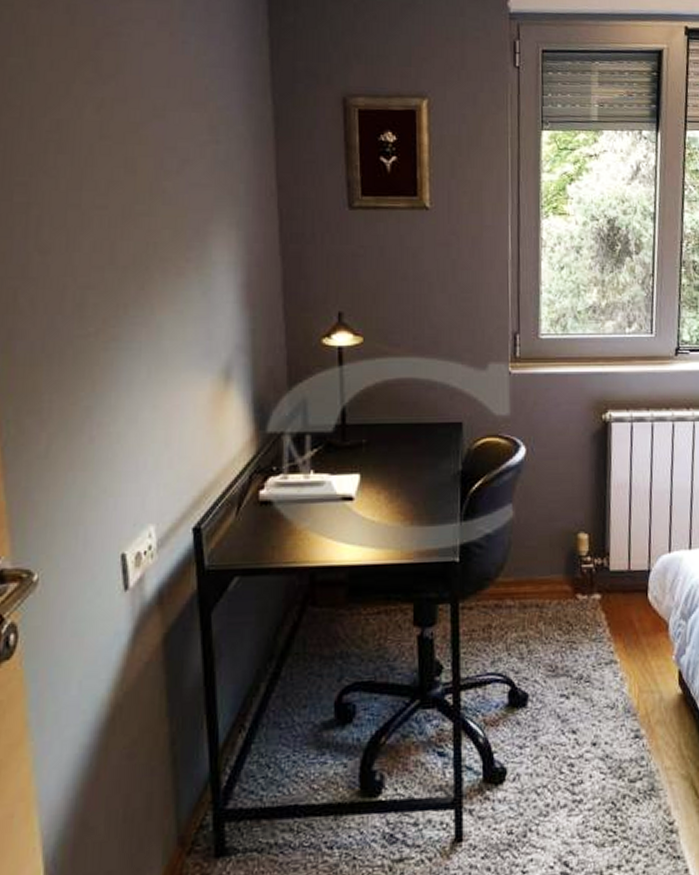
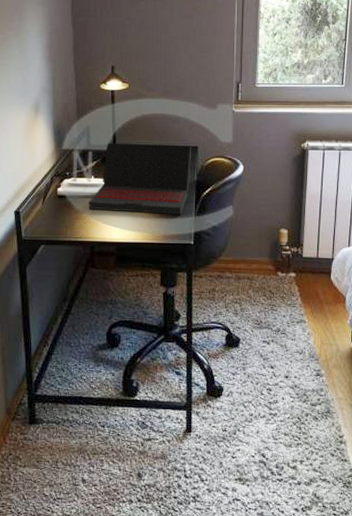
laptop: none [305,421,453,522] -> present [88,143,191,215]

